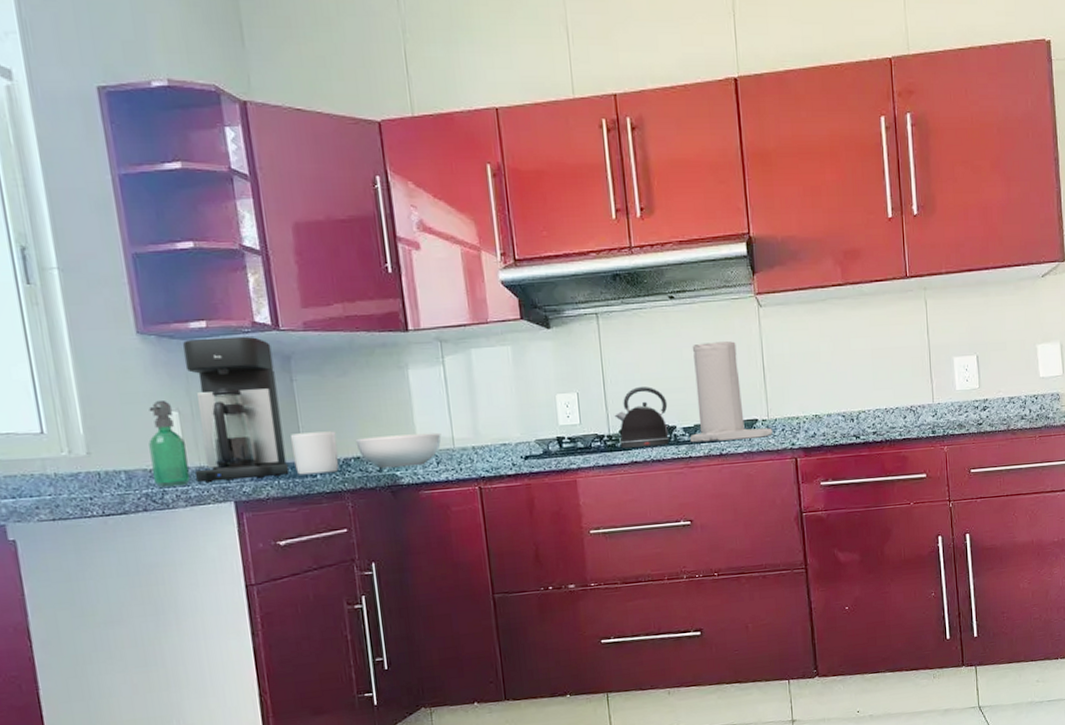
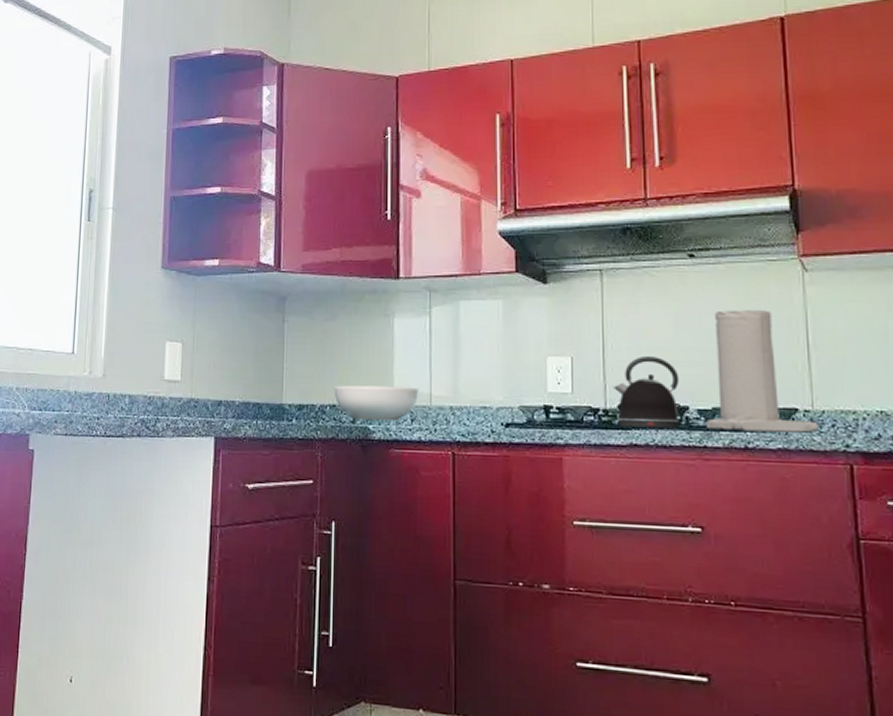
soap dispenser: present [148,400,190,488] -> none [151,330,182,416]
coffee maker: present [183,336,290,484] -> none [185,275,270,418]
mug: present [289,431,339,477] -> none [273,374,316,420]

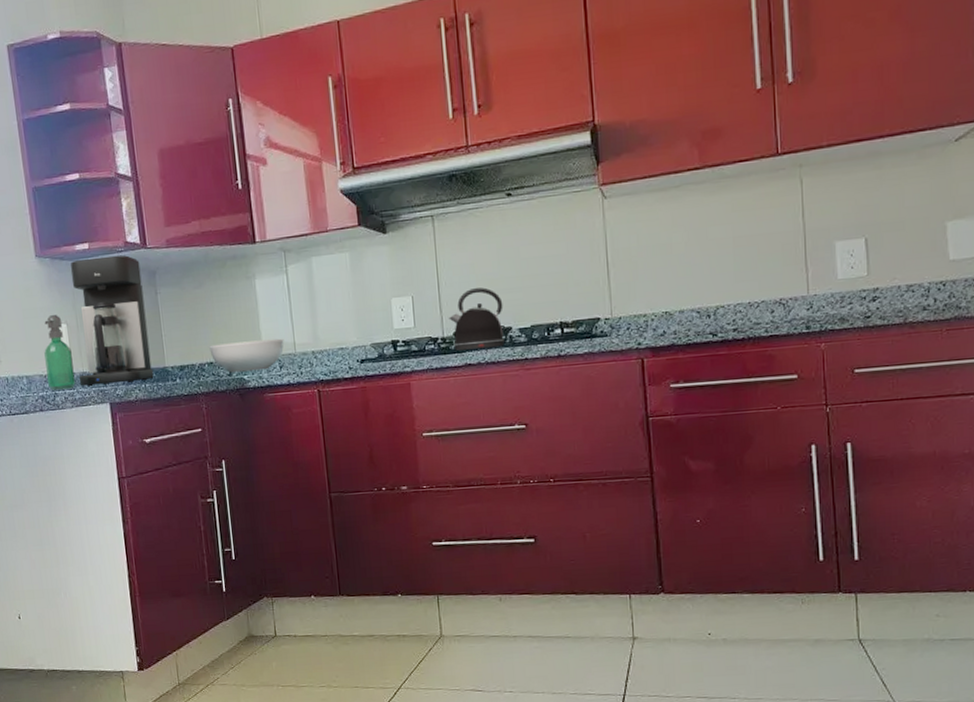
soap dispenser: none [151,330,182,416] -> present [44,314,75,391]
coffee maker: none [185,275,270,418] -> present [71,255,154,387]
paper towel: present [707,310,818,433] -> none [527,236,616,344]

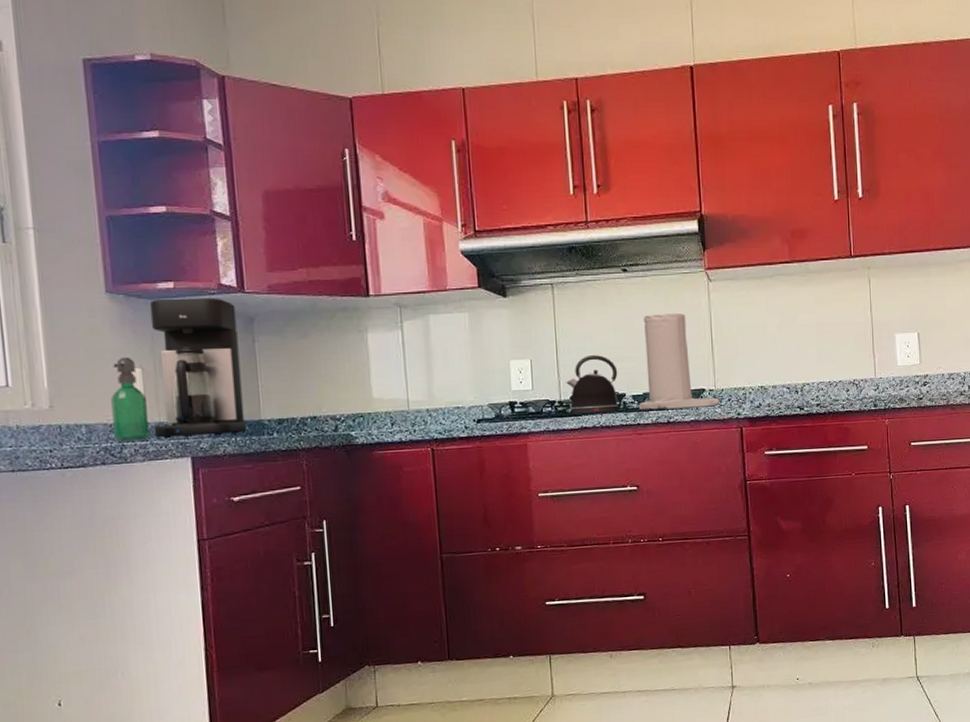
bowl: present [209,338,284,373] -> none [313,394,397,429]
paper towel: none [527,236,616,344] -> present [639,313,719,411]

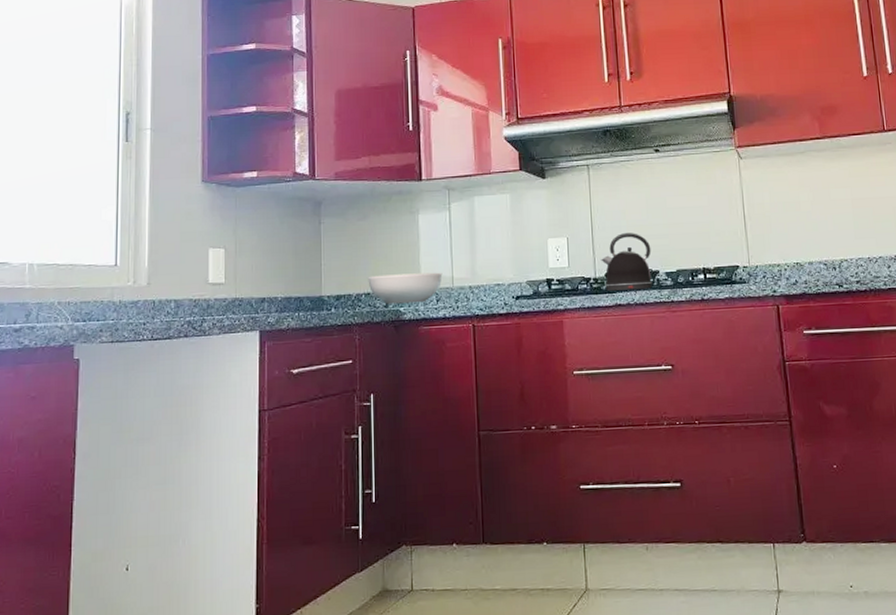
soap dispenser: present [111,356,149,442] -> none [197,238,226,316]
coffee maker: present [150,297,247,439] -> none [230,184,309,314]
bowl: none [313,394,397,429] -> present [368,272,443,305]
paper towel: present [639,313,719,411] -> none [673,191,754,288]

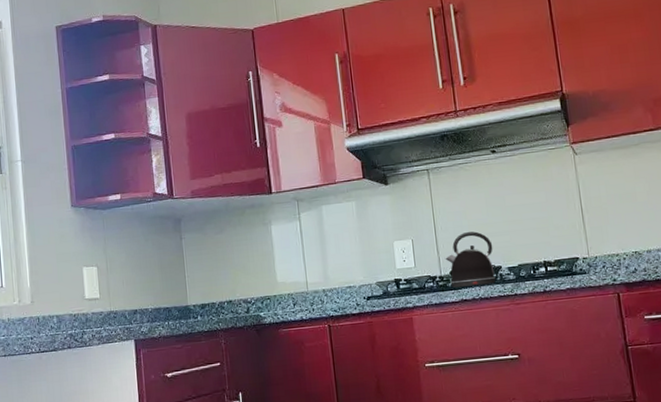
bowl: present [368,272,443,305] -> none [229,278,298,310]

